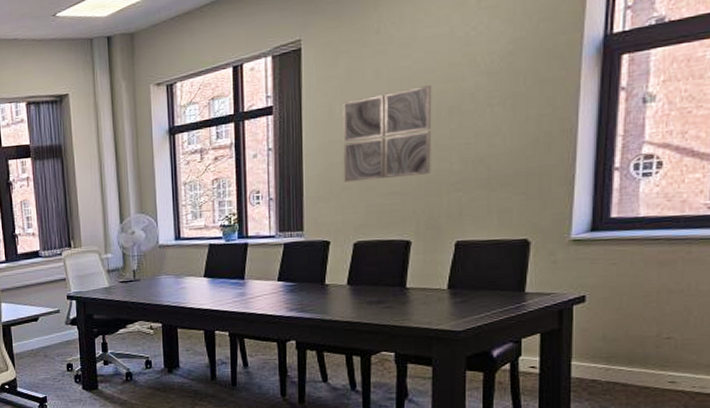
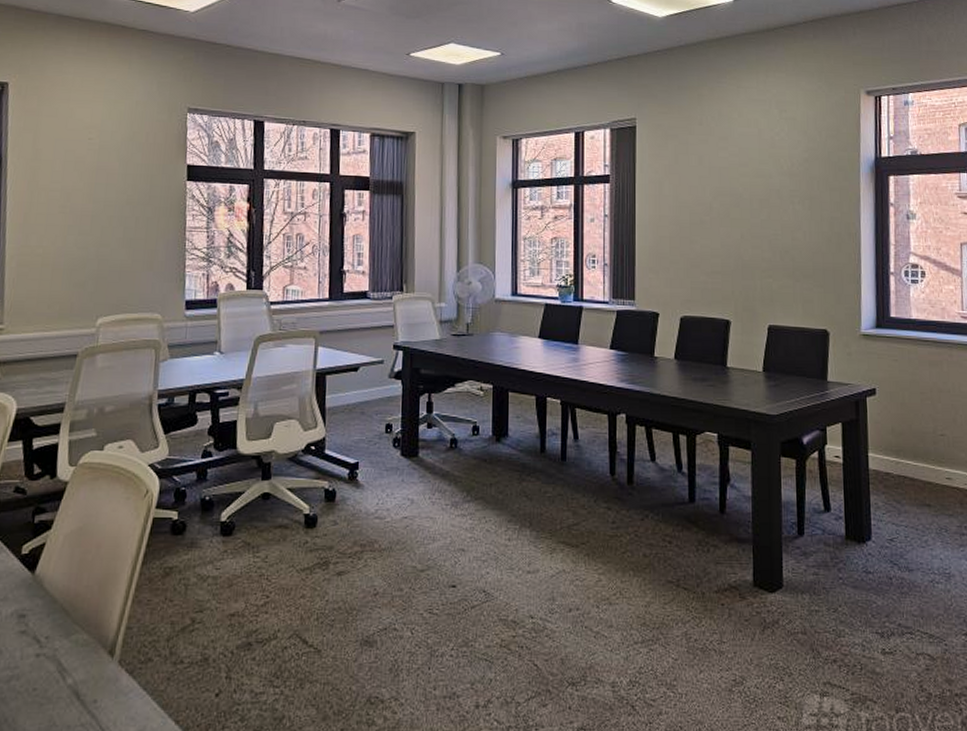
wall art: present [343,85,432,183] -> none [671,177,746,258]

